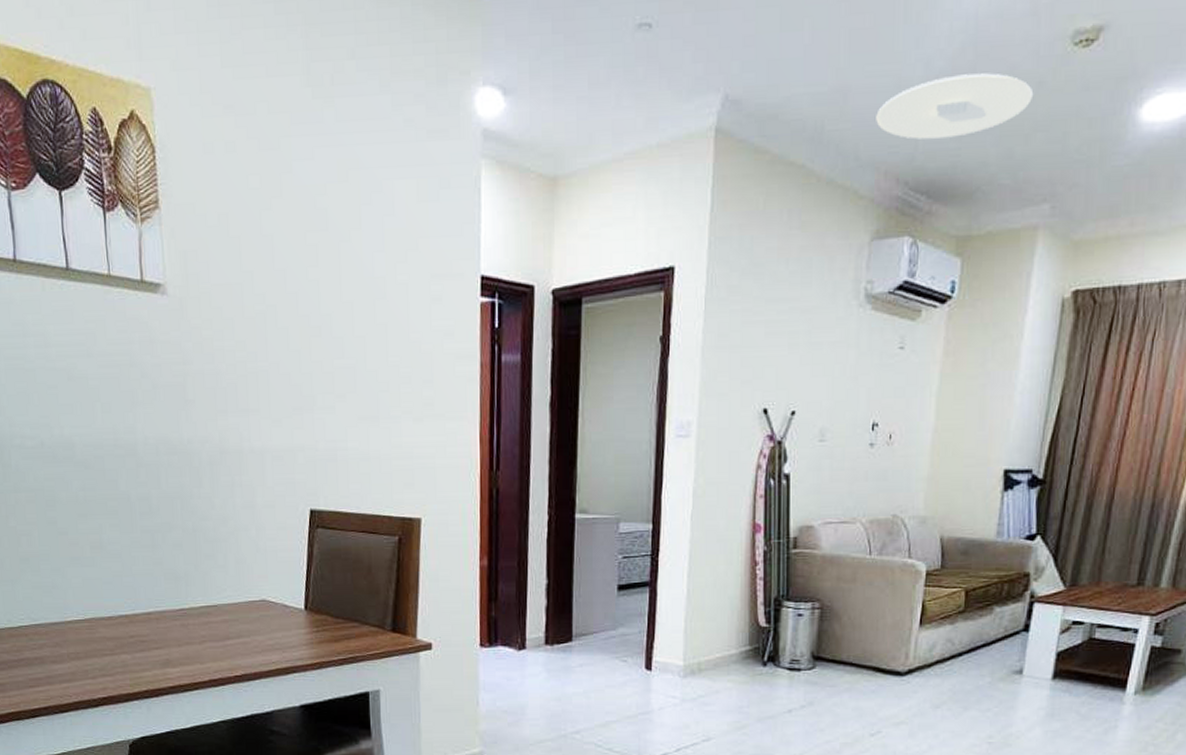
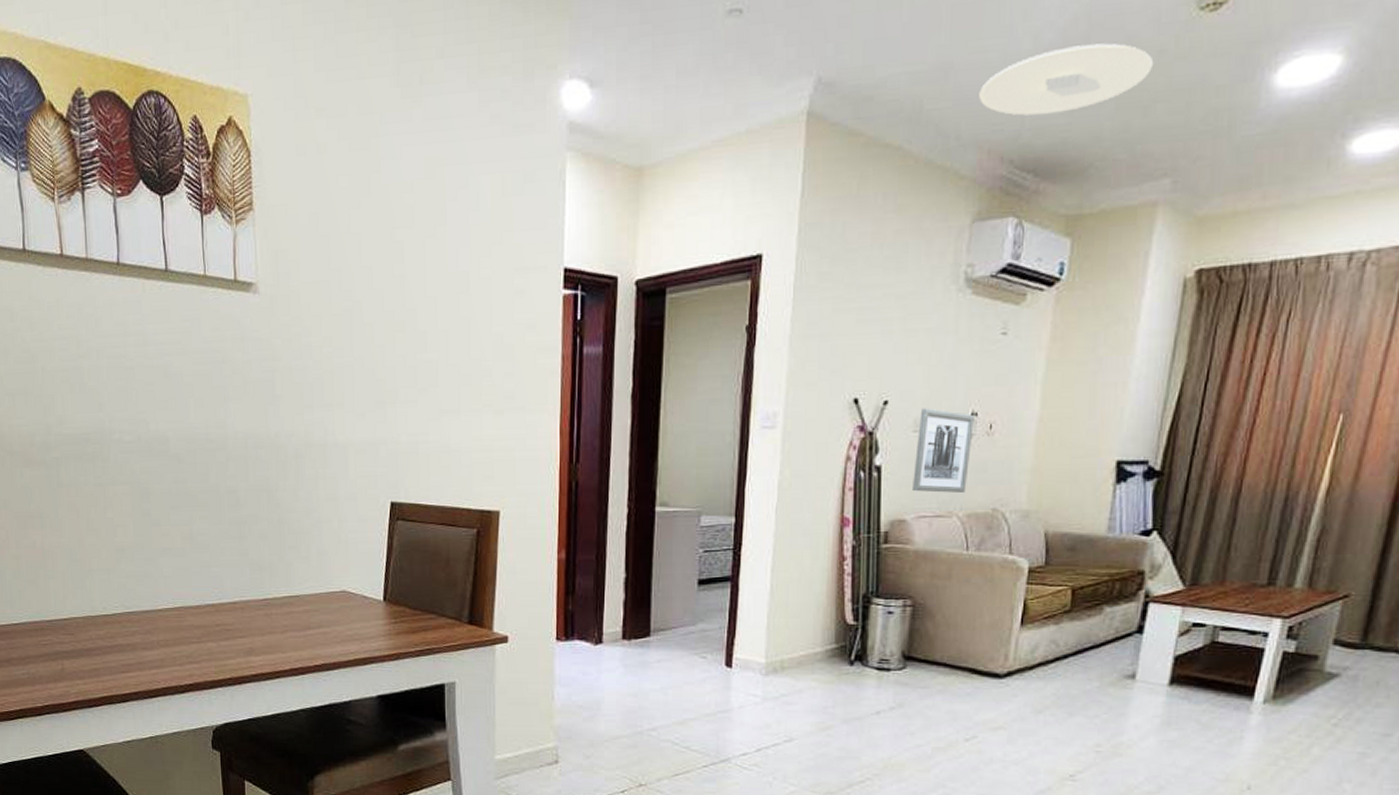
wall art: none [819,418,875,500] -> present [913,408,974,493]

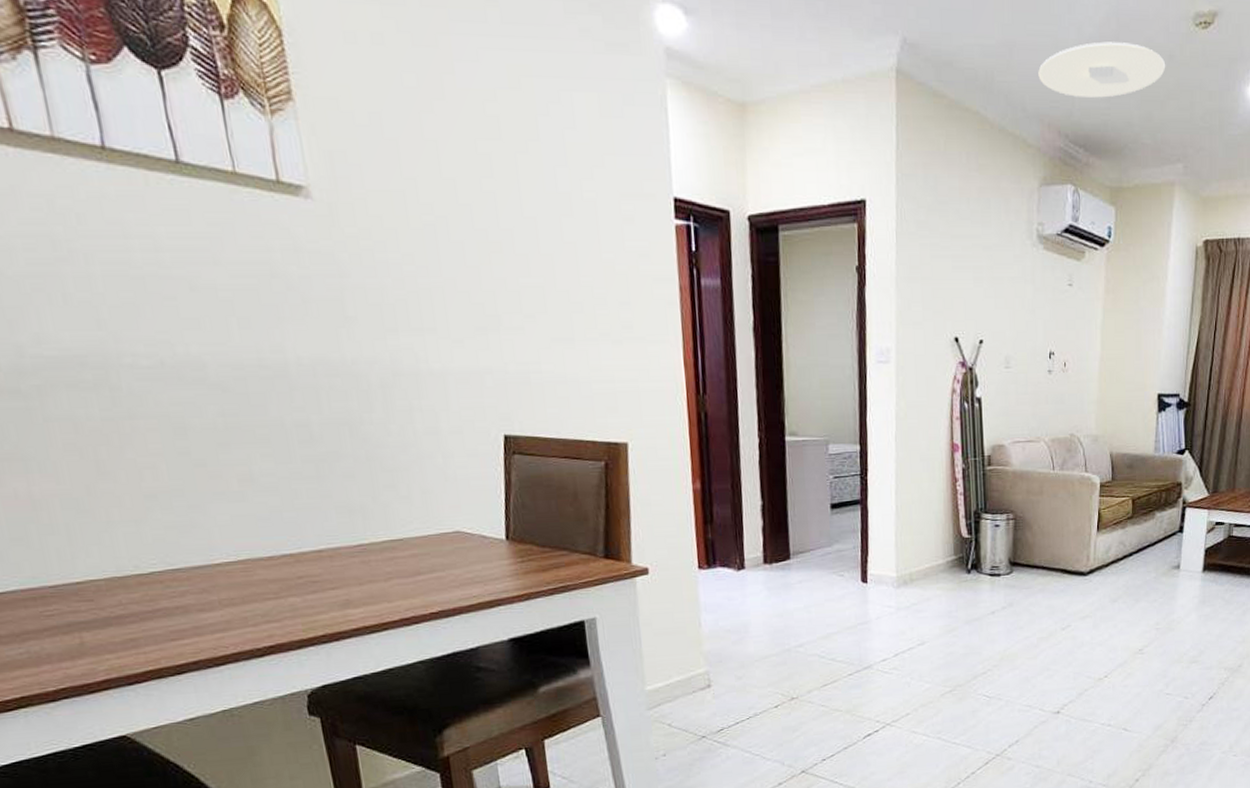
wall art: present [913,408,974,493] -> none [1007,347,1052,421]

